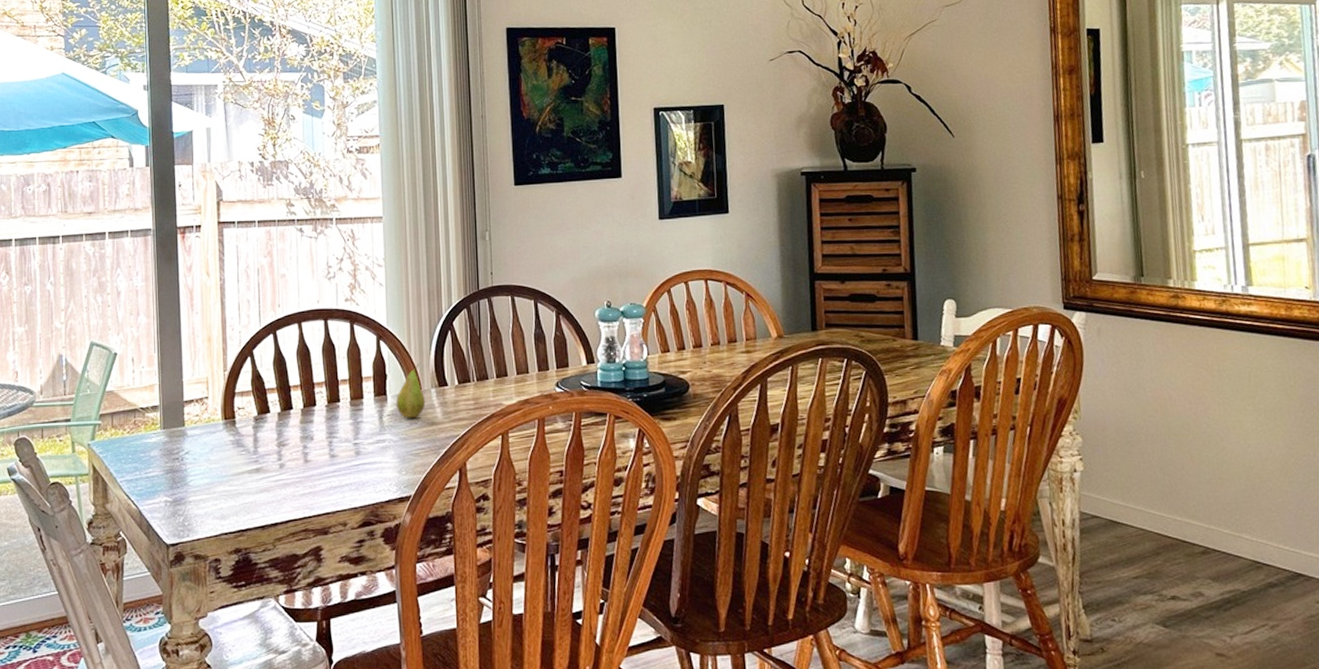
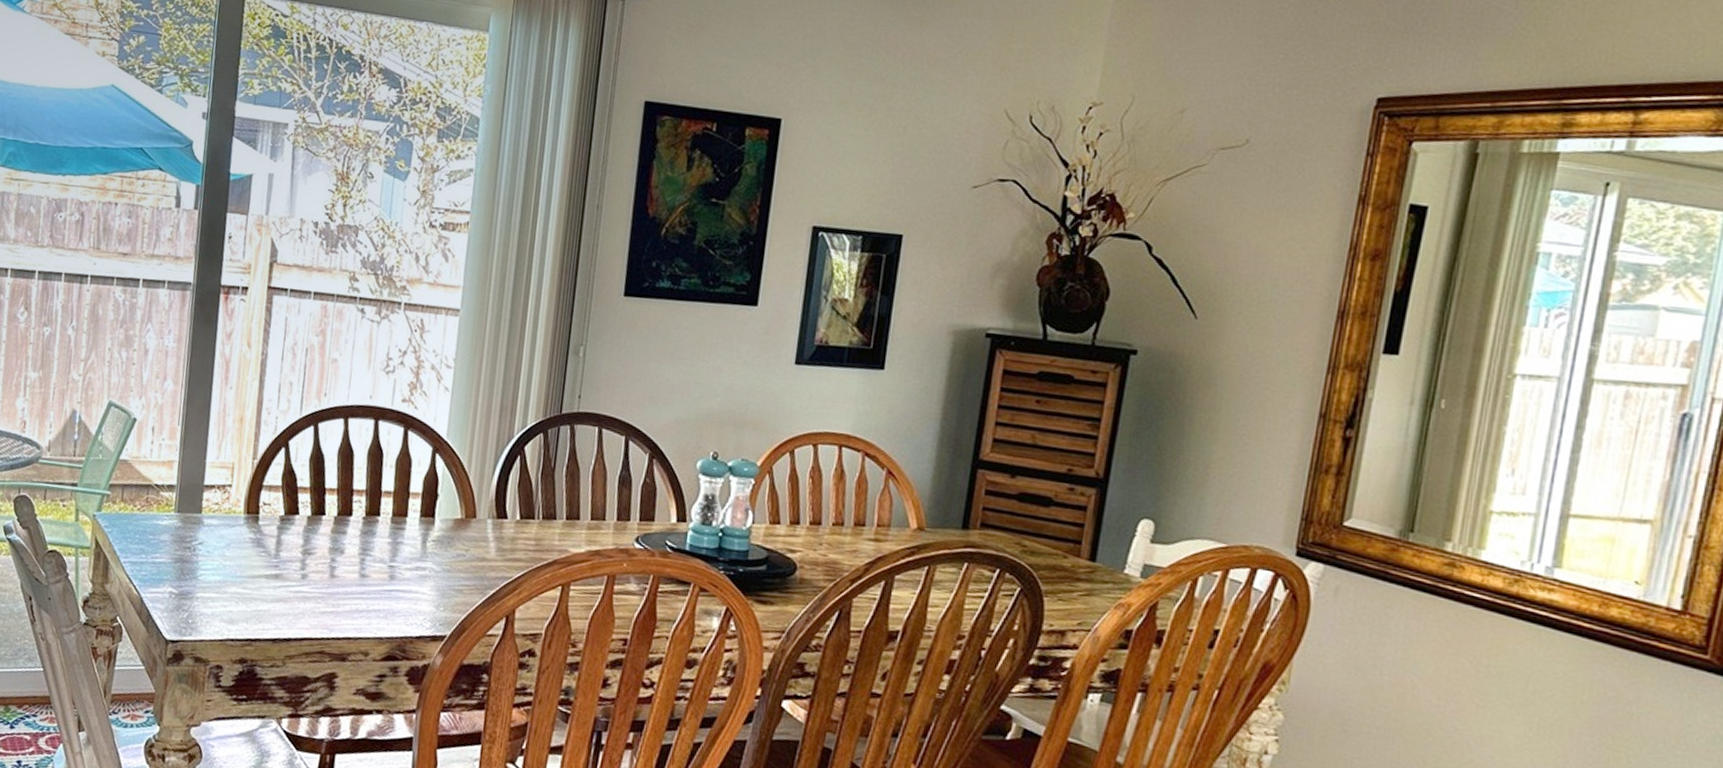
fruit: present [396,363,426,419] -> none [443,487,479,550]

